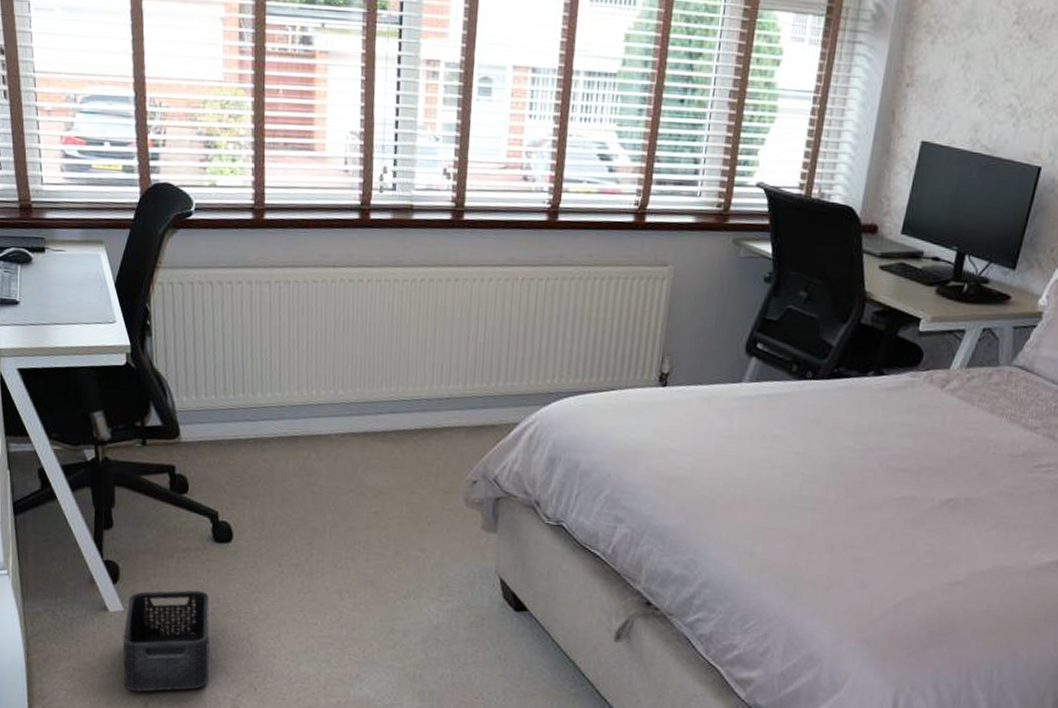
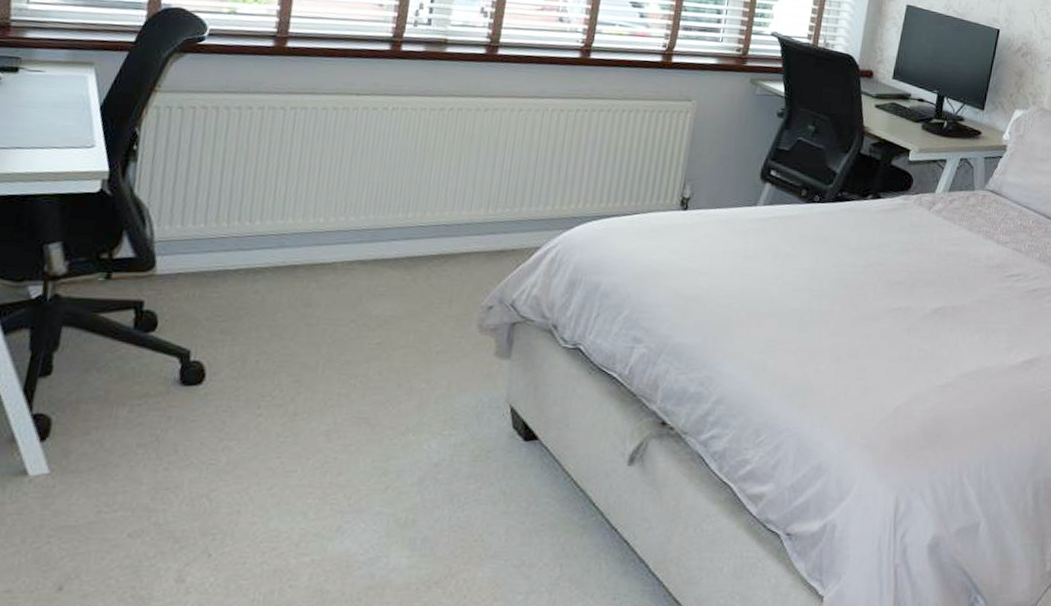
storage bin: present [123,590,210,692] -> none [33,442,165,573]

